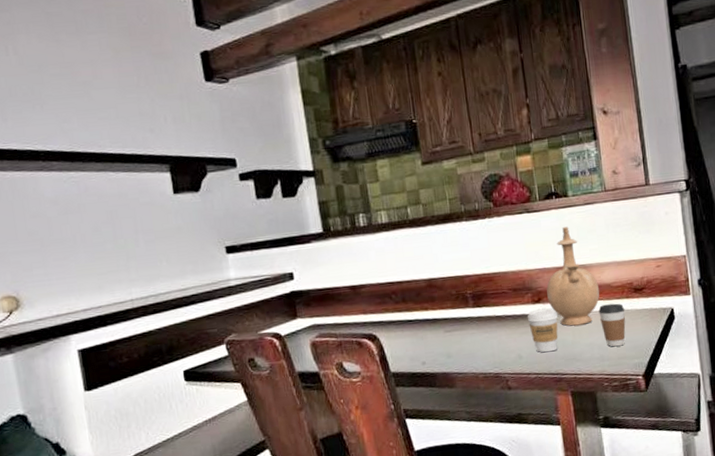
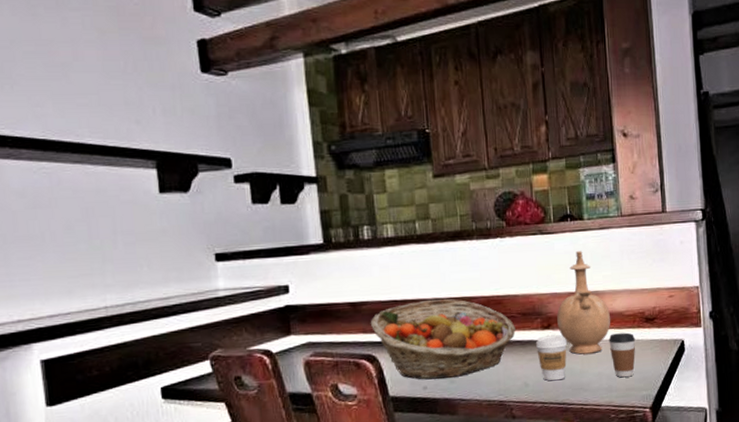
fruit basket: none [369,278,508,356] -> present [370,298,517,380]

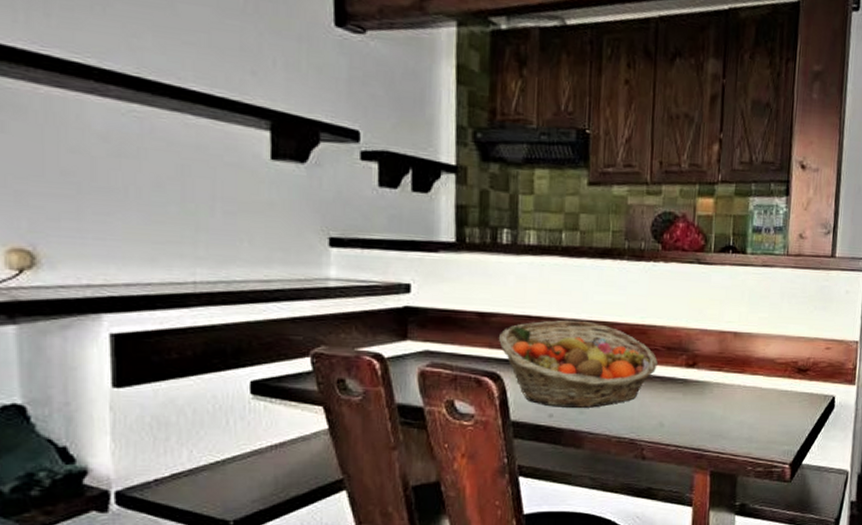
coffee cup: present [535,335,567,381] -> none [677,375,711,424]
vase: present [557,251,611,355] -> none [703,287,762,399]
coffee cup: present [609,332,636,378] -> none [756,381,785,429]

